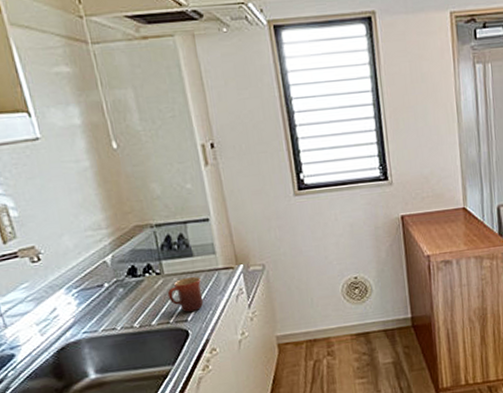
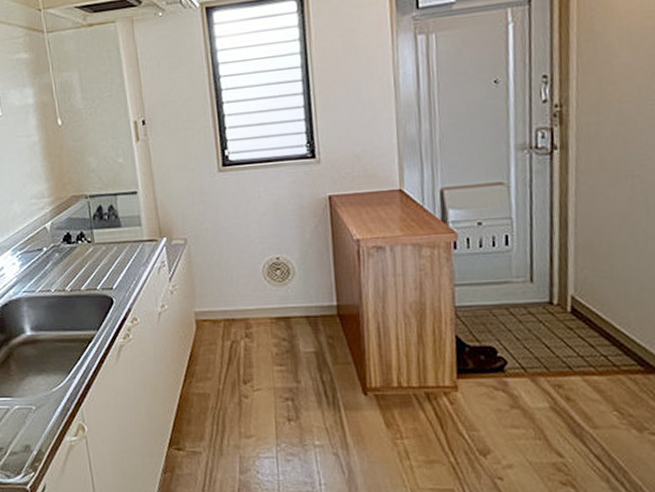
mug: present [167,277,204,313] -> none [96,247,128,281]

